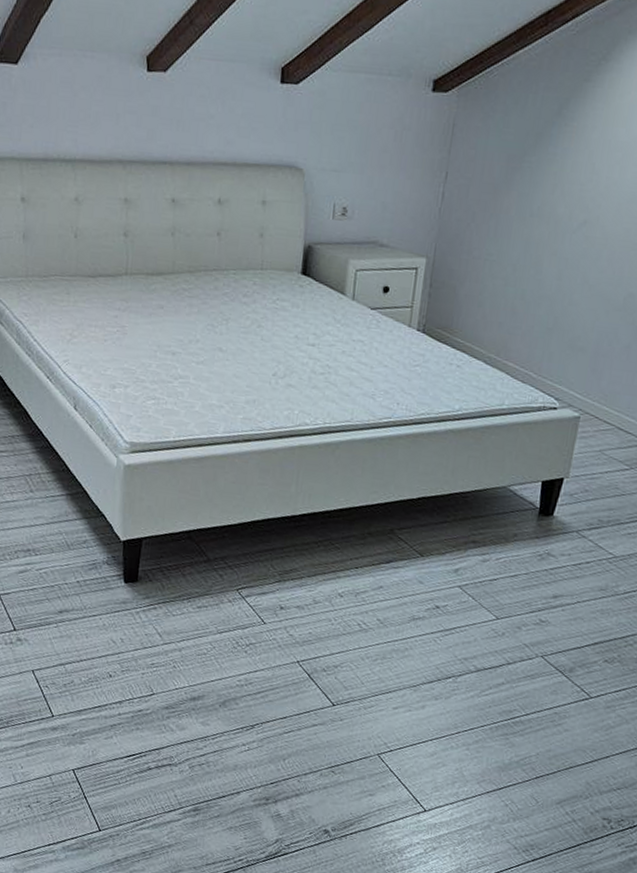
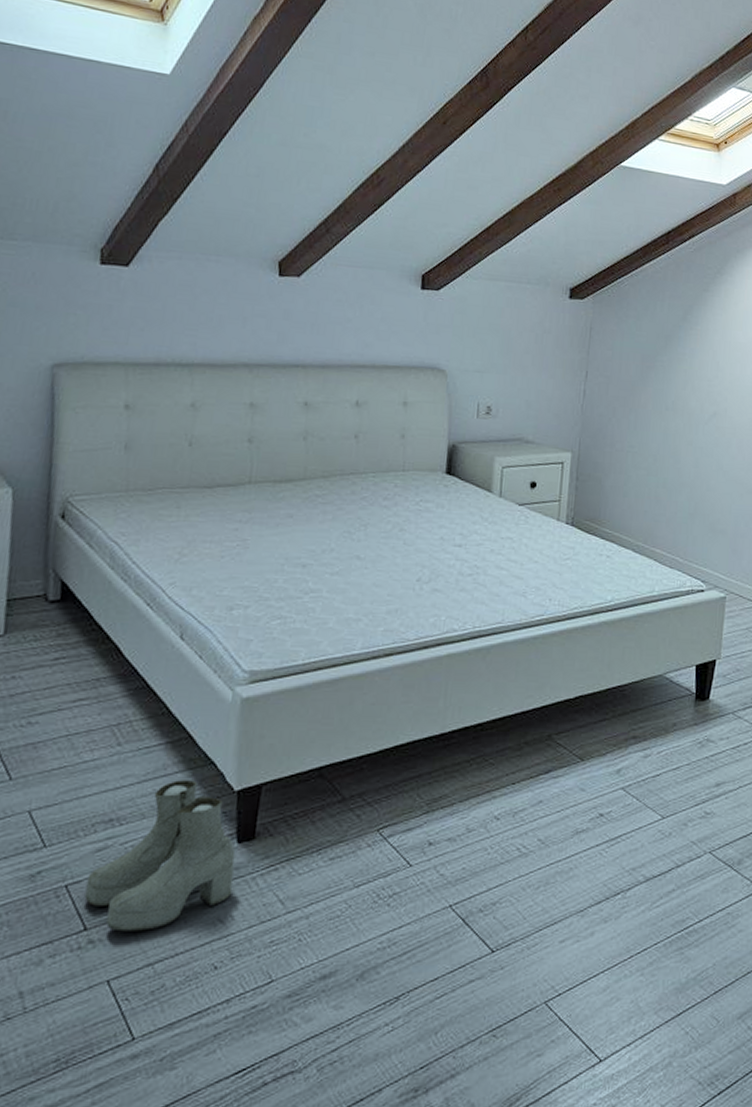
boots: none [13,526,123,639] -> present [84,780,236,932]

